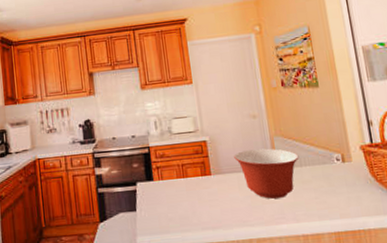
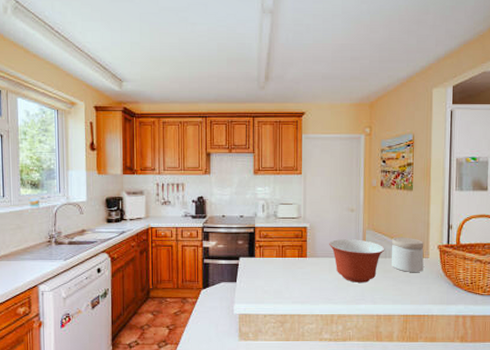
jar: none [305,140,348,181] -> present [392,237,424,273]

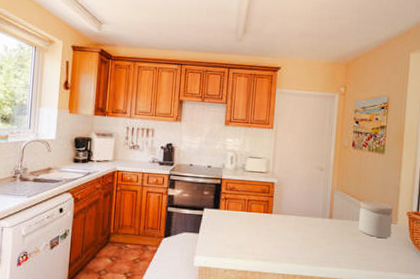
mixing bowl: present [329,239,385,282] -> none [296,197,353,244]

